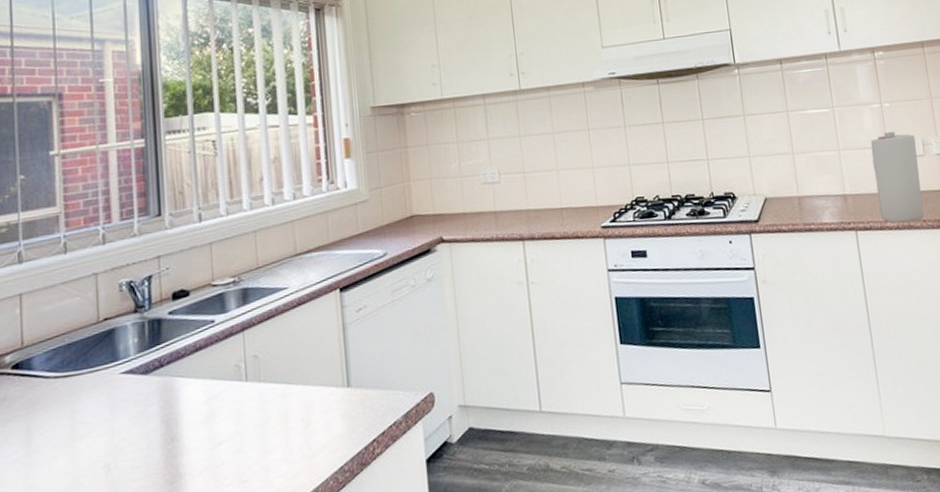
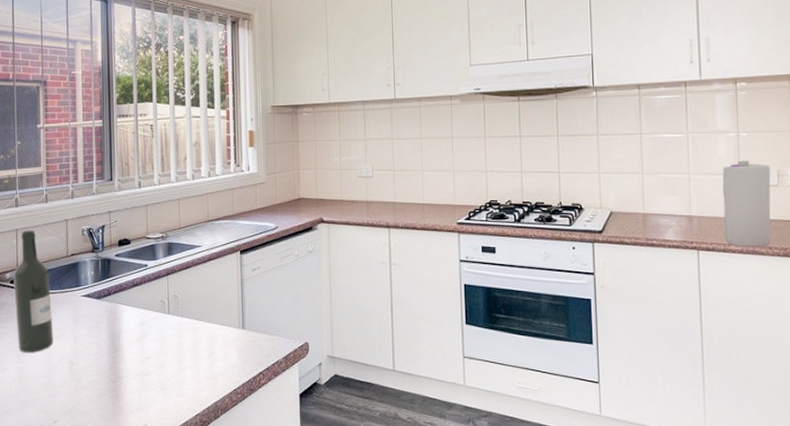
wine bottle: none [17,292,80,463] -> present [14,230,54,352]

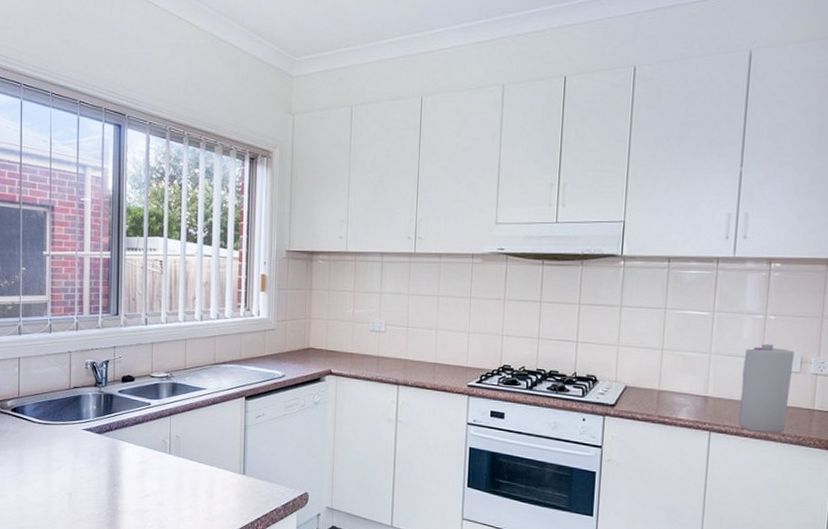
wine bottle: present [14,230,54,352] -> none [15,359,53,481]

